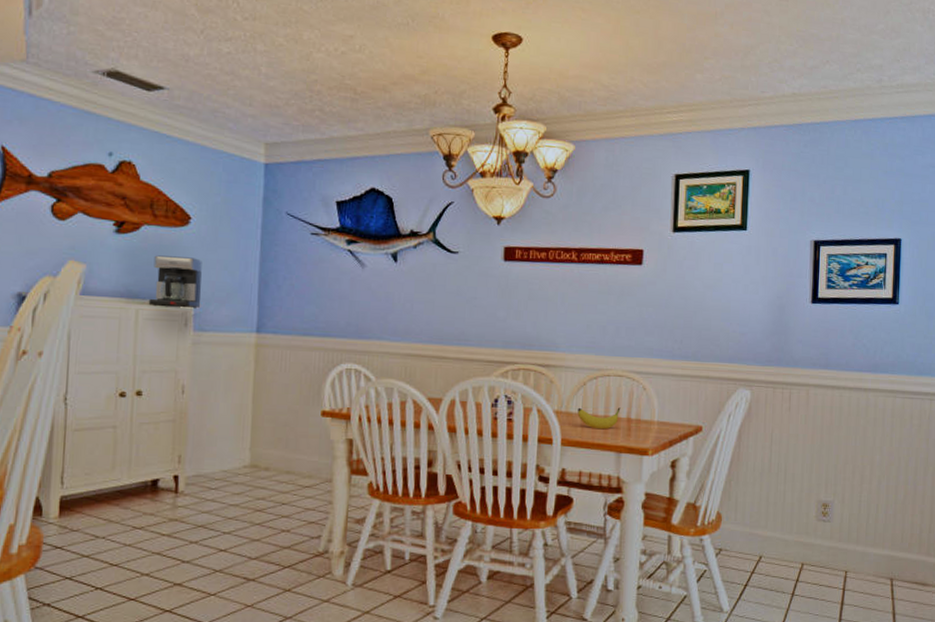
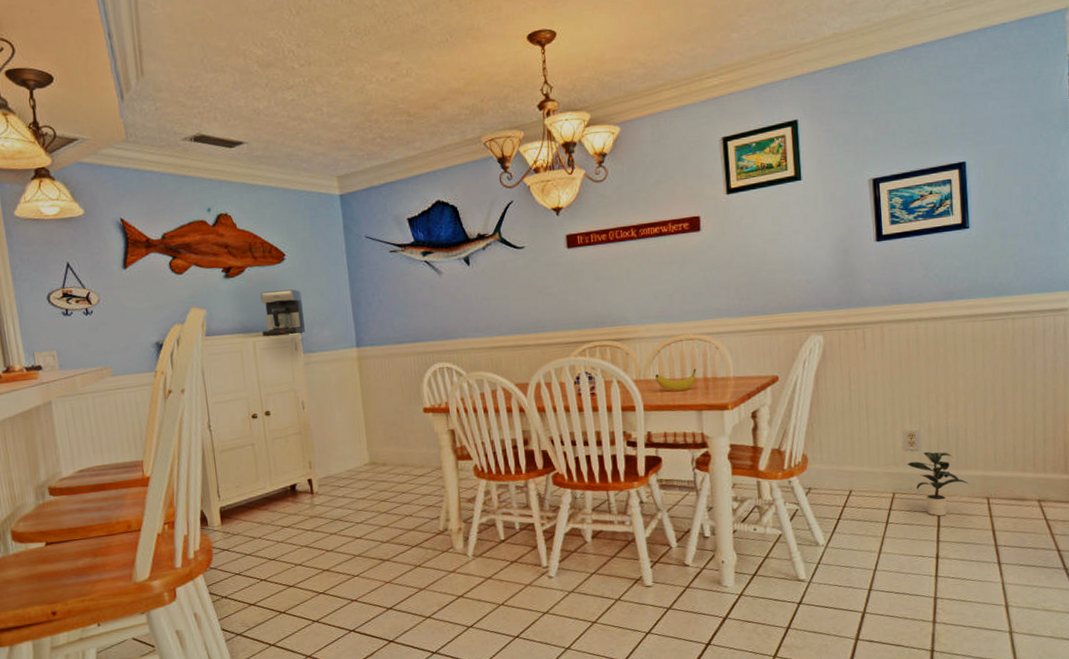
potted plant: none [818,524,875,593] -> present [907,451,969,517]

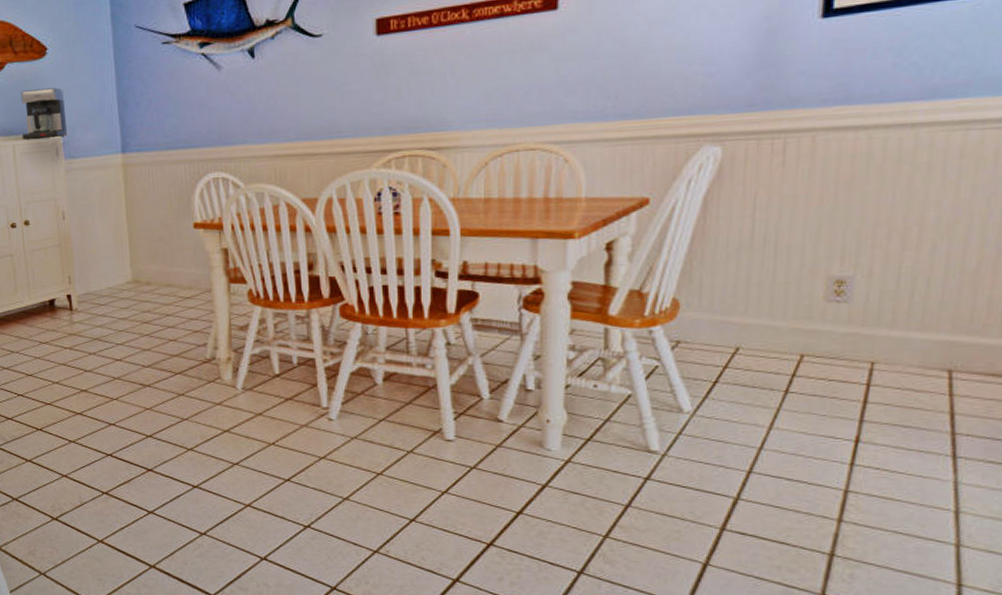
fruit: present [655,369,696,392] -> none [479,186,535,215]
potted plant: present [907,451,969,517] -> none [827,304,923,390]

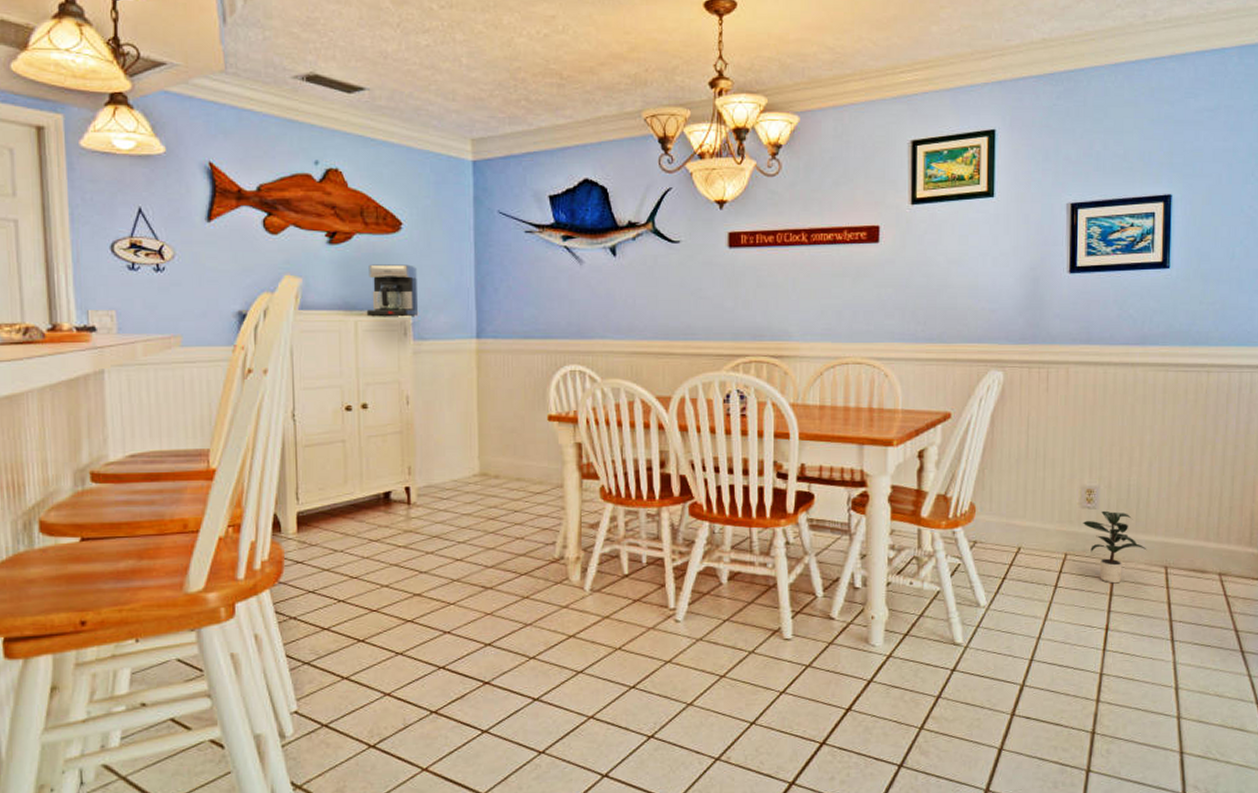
potted plant: none [827,304,923,390] -> present [1082,510,1147,584]

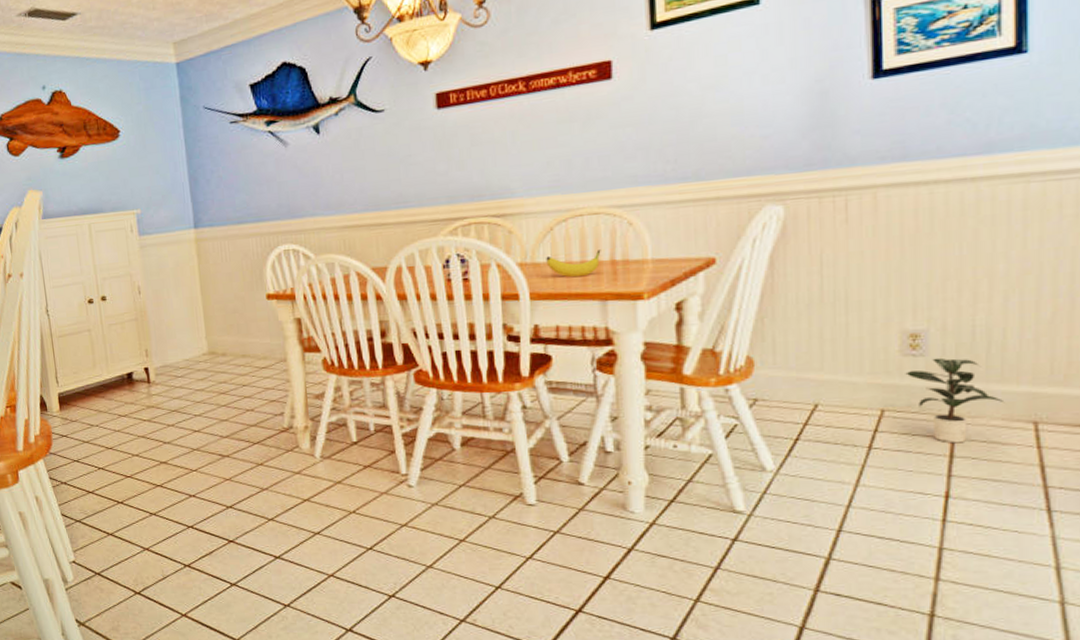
coffee maker: present [366,264,419,317] -> none [95,168,142,219]
fruit: none [815,397,861,421] -> present [546,249,601,278]

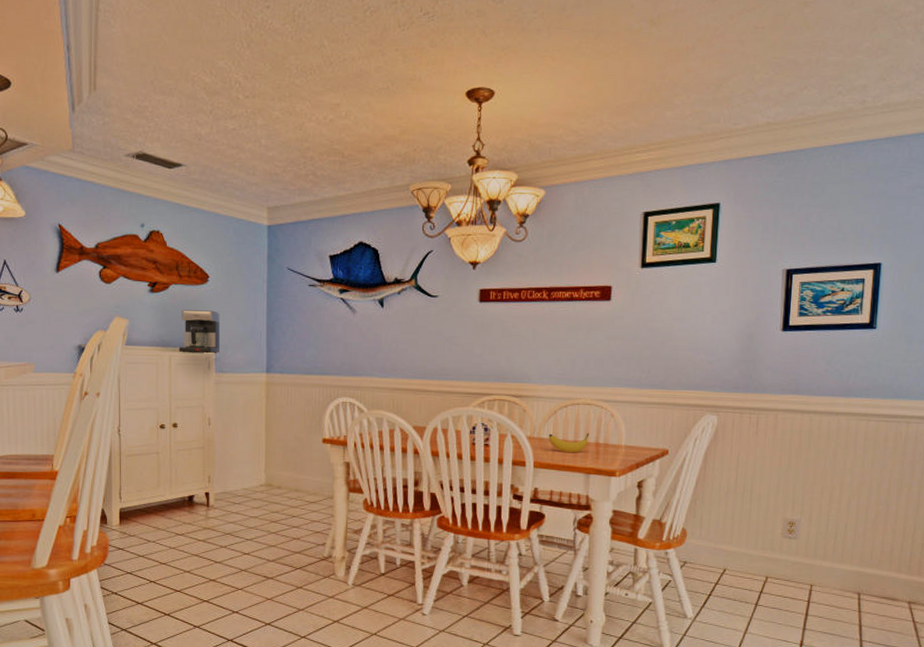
coffee maker: none [95,168,142,219] -> present [179,310,221,354]
potted plant: present [905,357,1005,444] -> none [783,541,842,605]

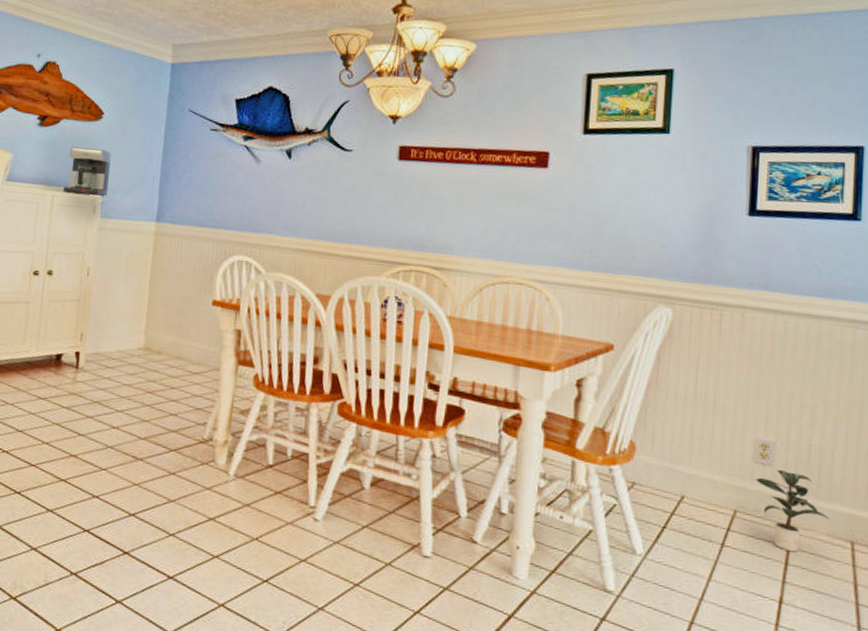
fruit: present [549,433,589,453] -> none [472,314,520,340]
potted plant: none [783,541,842,605] -> present [755,469,830,553]

